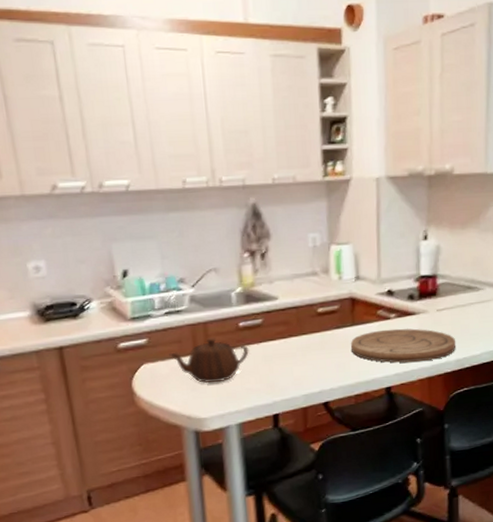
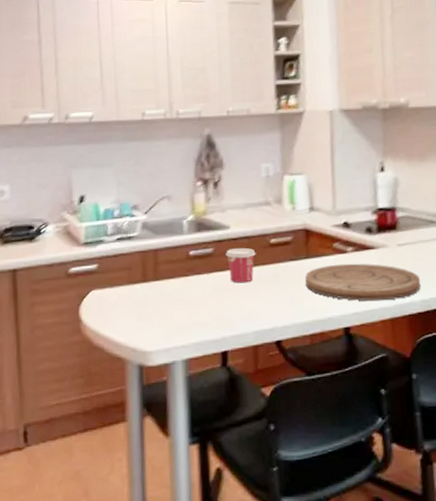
teapot: present [169,338,249,383] -> none [118,266,198,314]
cup: none [275,317,304,352] -> present [226,247,256,283]

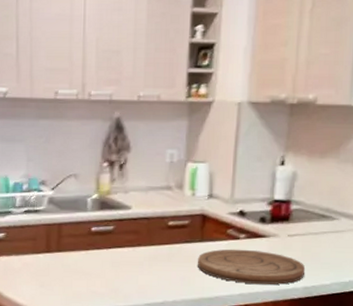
cup: present [226,247,256,283] -> none [125,227,154,260]

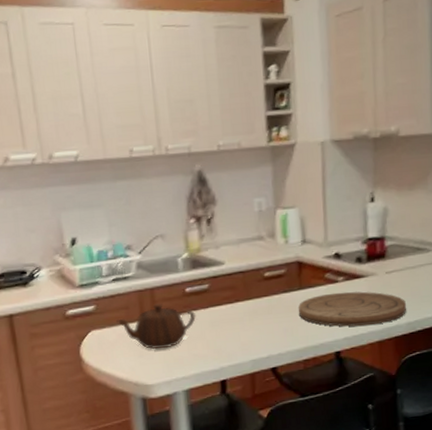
teapot: none [23,239,98,282] -> present [116,304,196,349]

